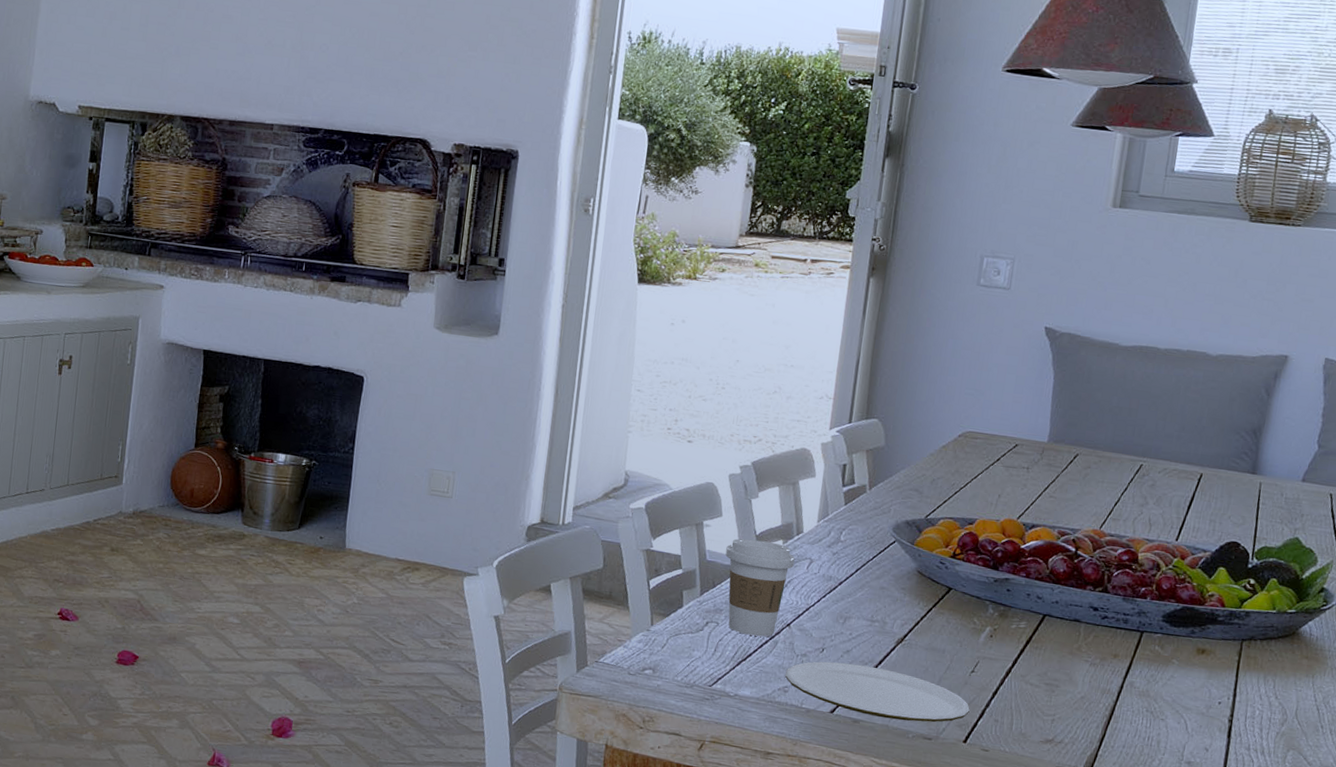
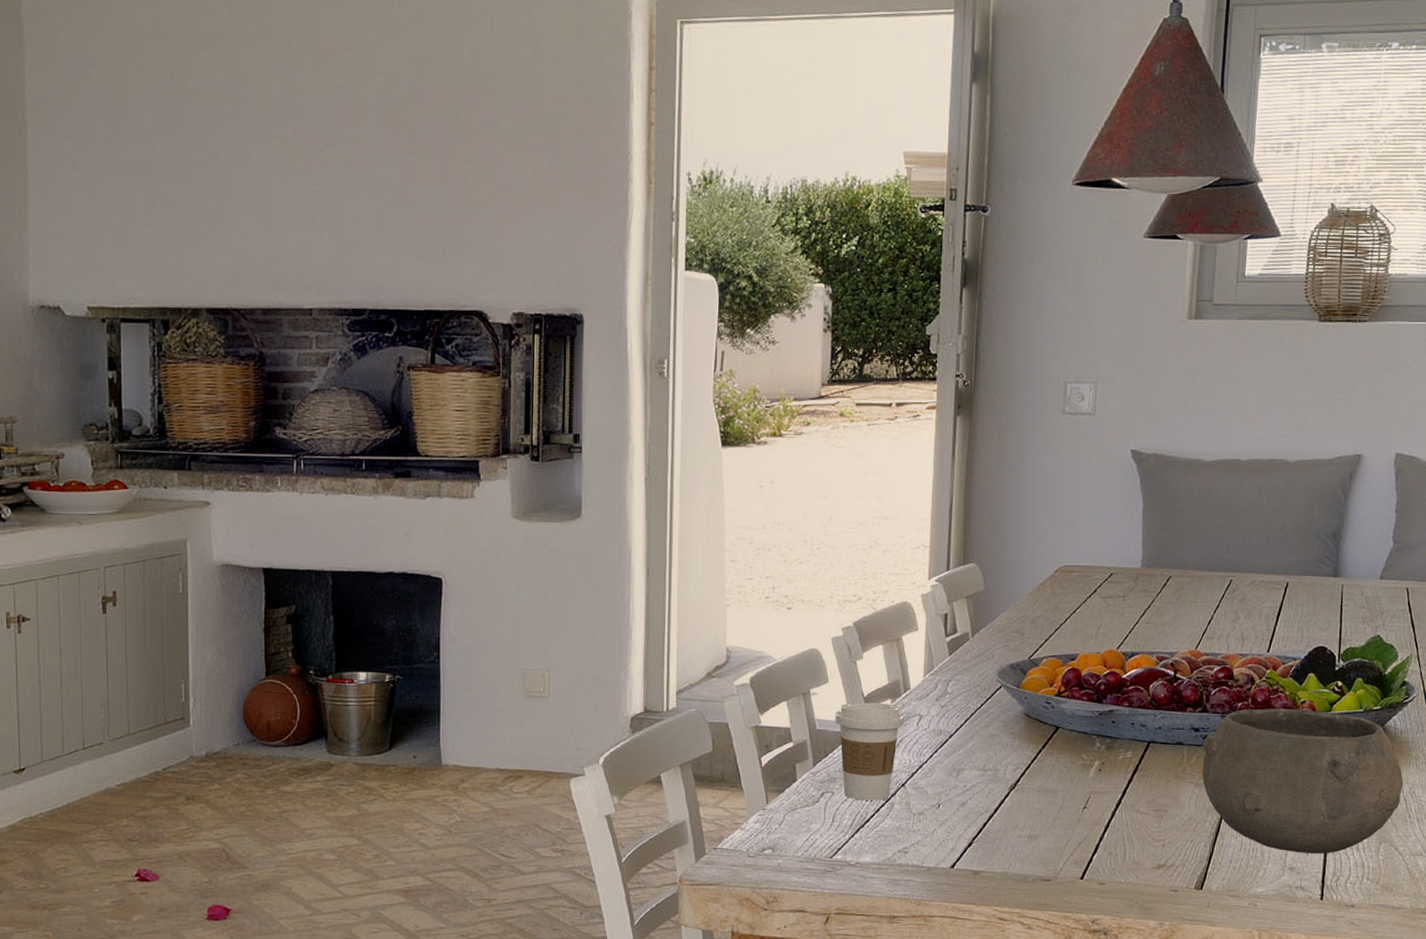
plate: present [785,661,970,722] -> none [904,816,1085,866]
bowl: none [1098,594,1317,753] -> present [1201,708,1404,854]

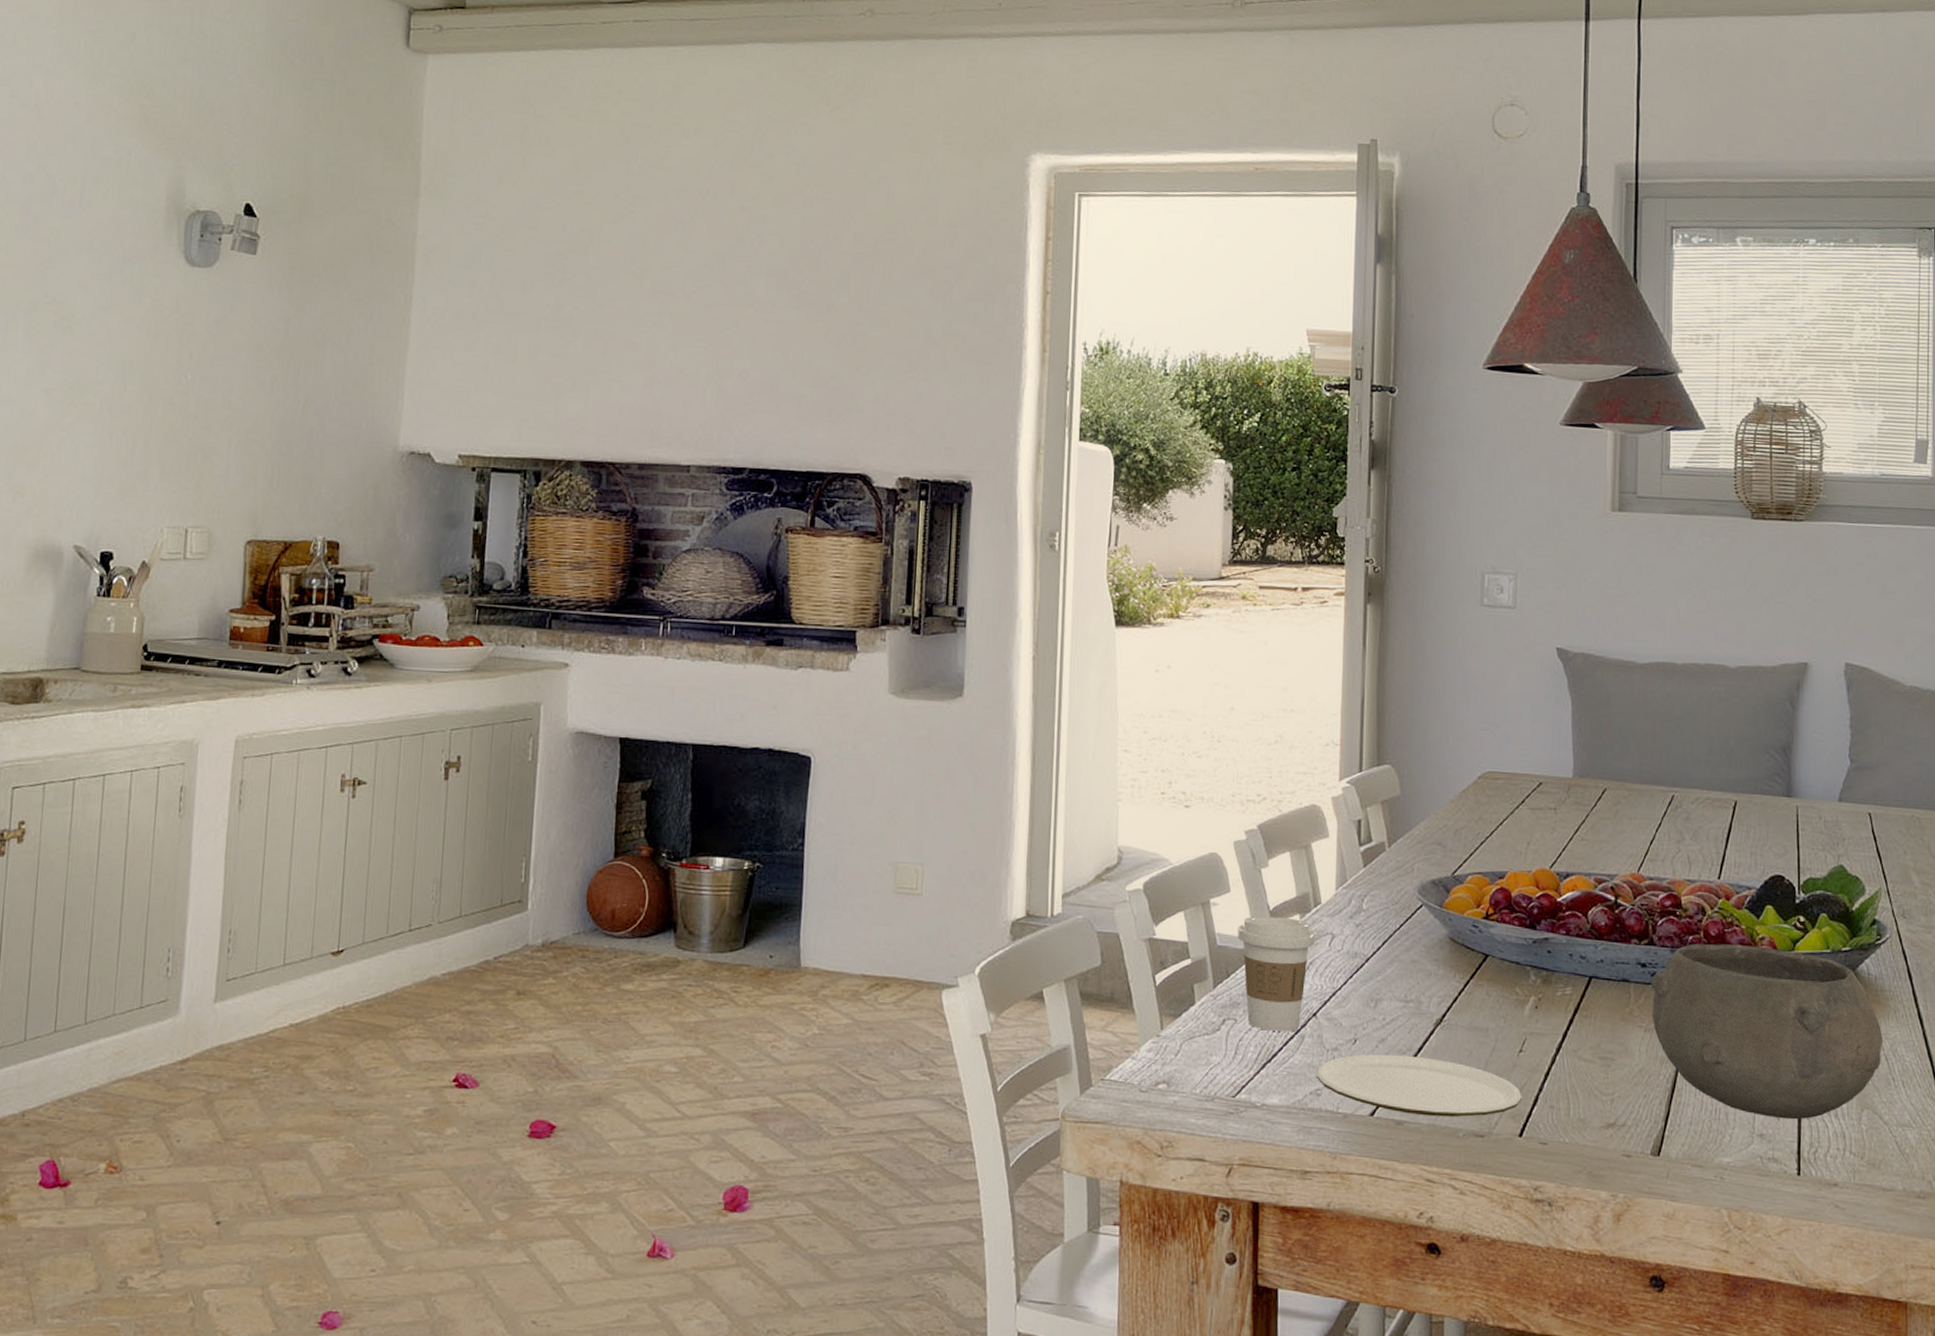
plate: none [904,816,1085,866] -> present [1317,1054,1522,1118]

